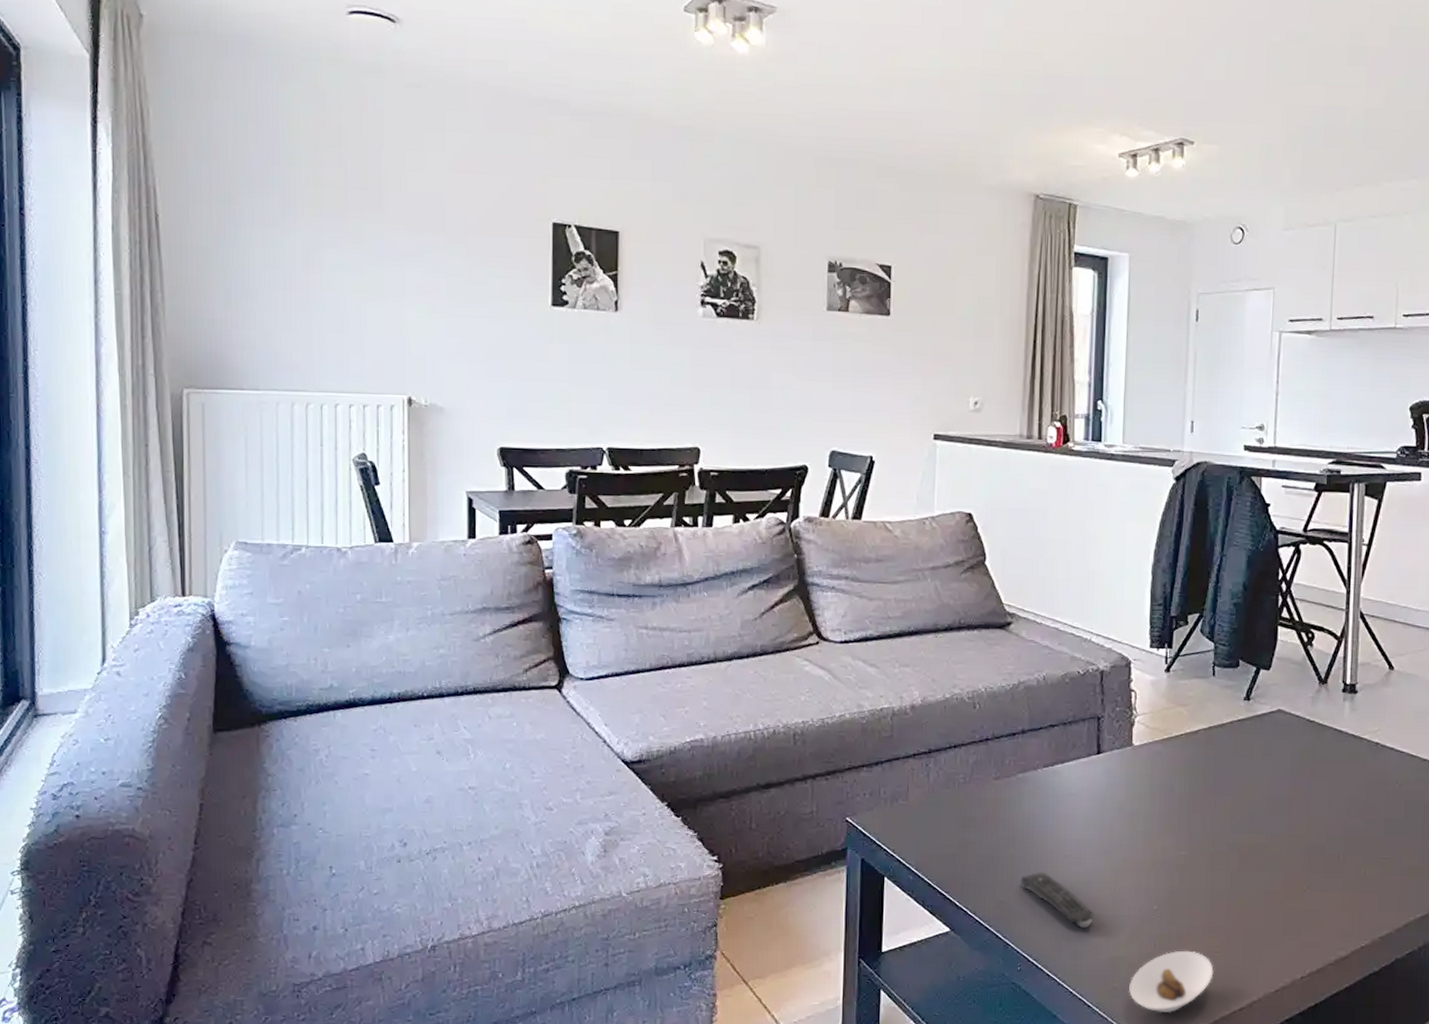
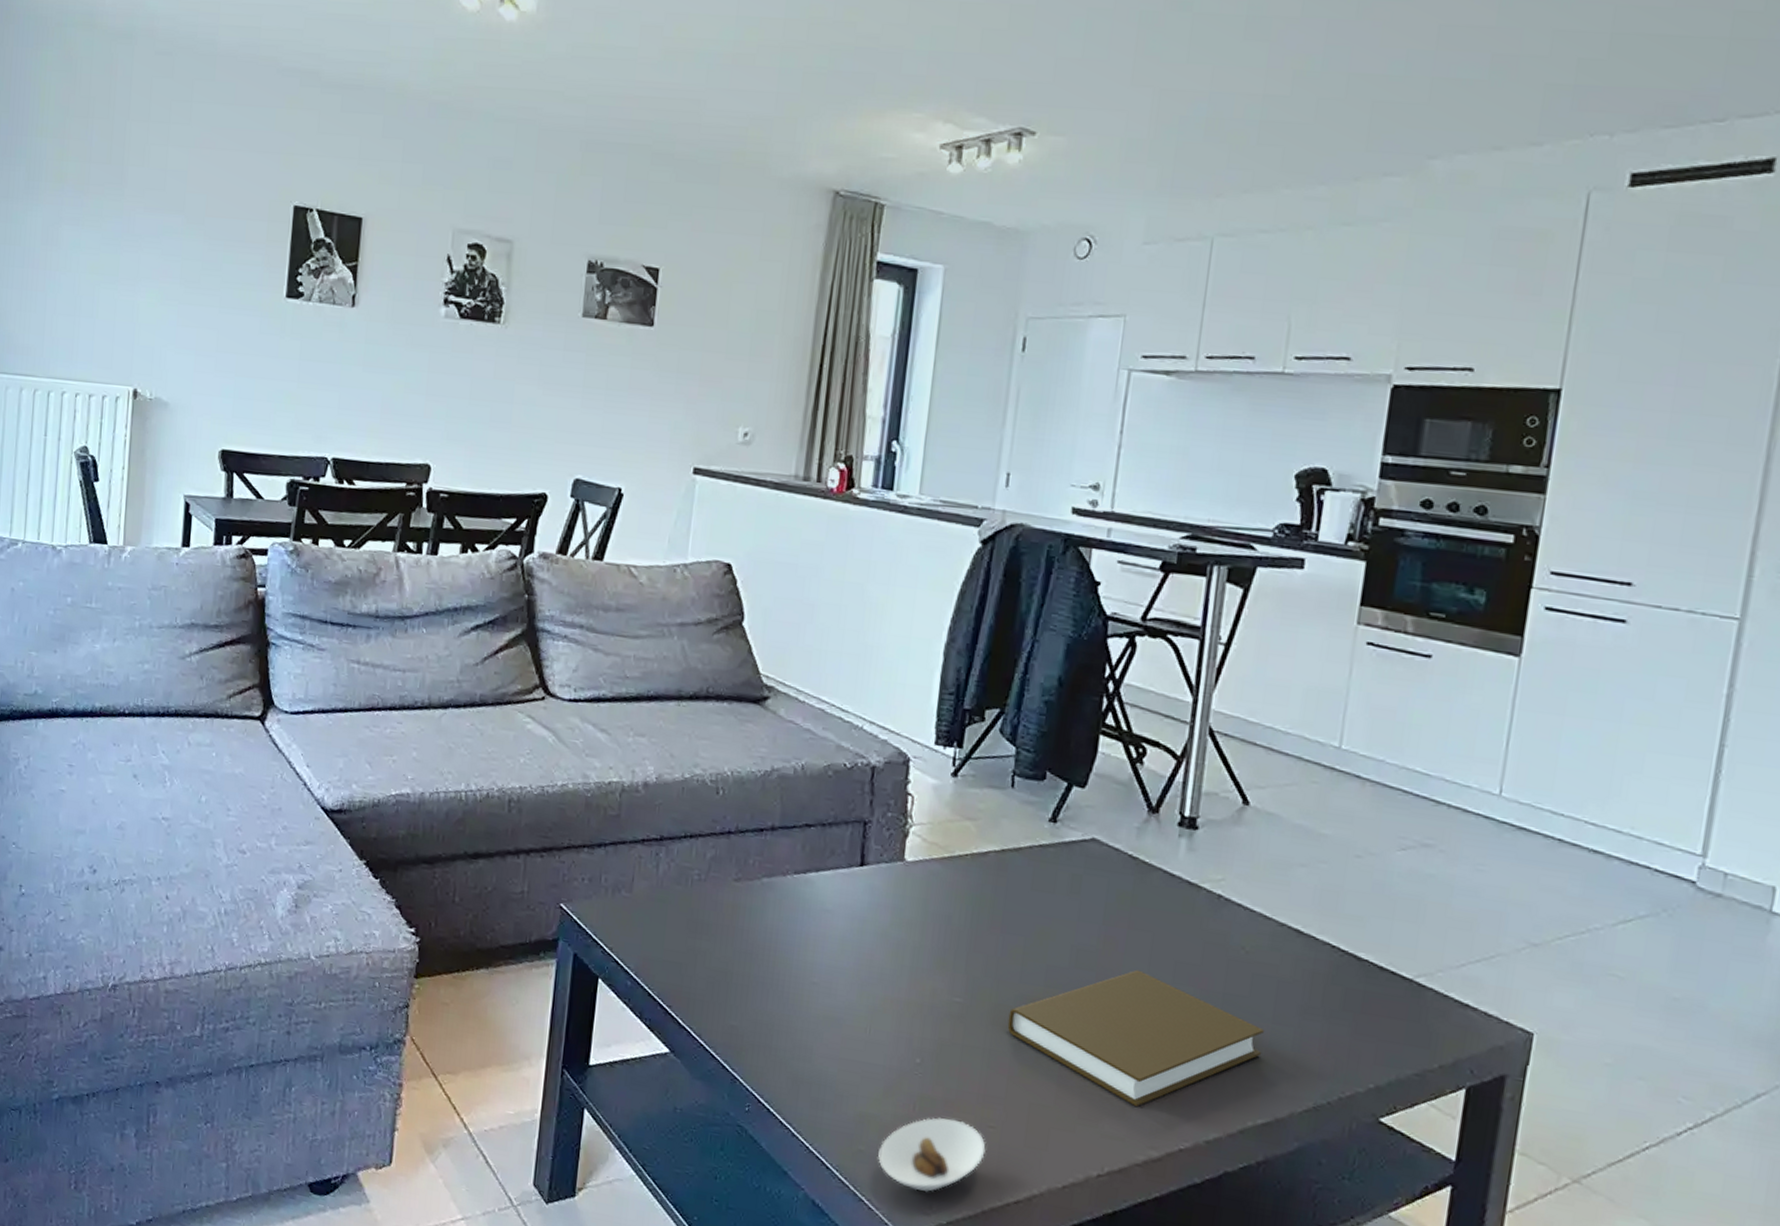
remote control: present [1020,872,1095,928] -> none [756,997,843,1073]
book: none [1223,810,1417,918] -> present [1007,969,1264,1106]

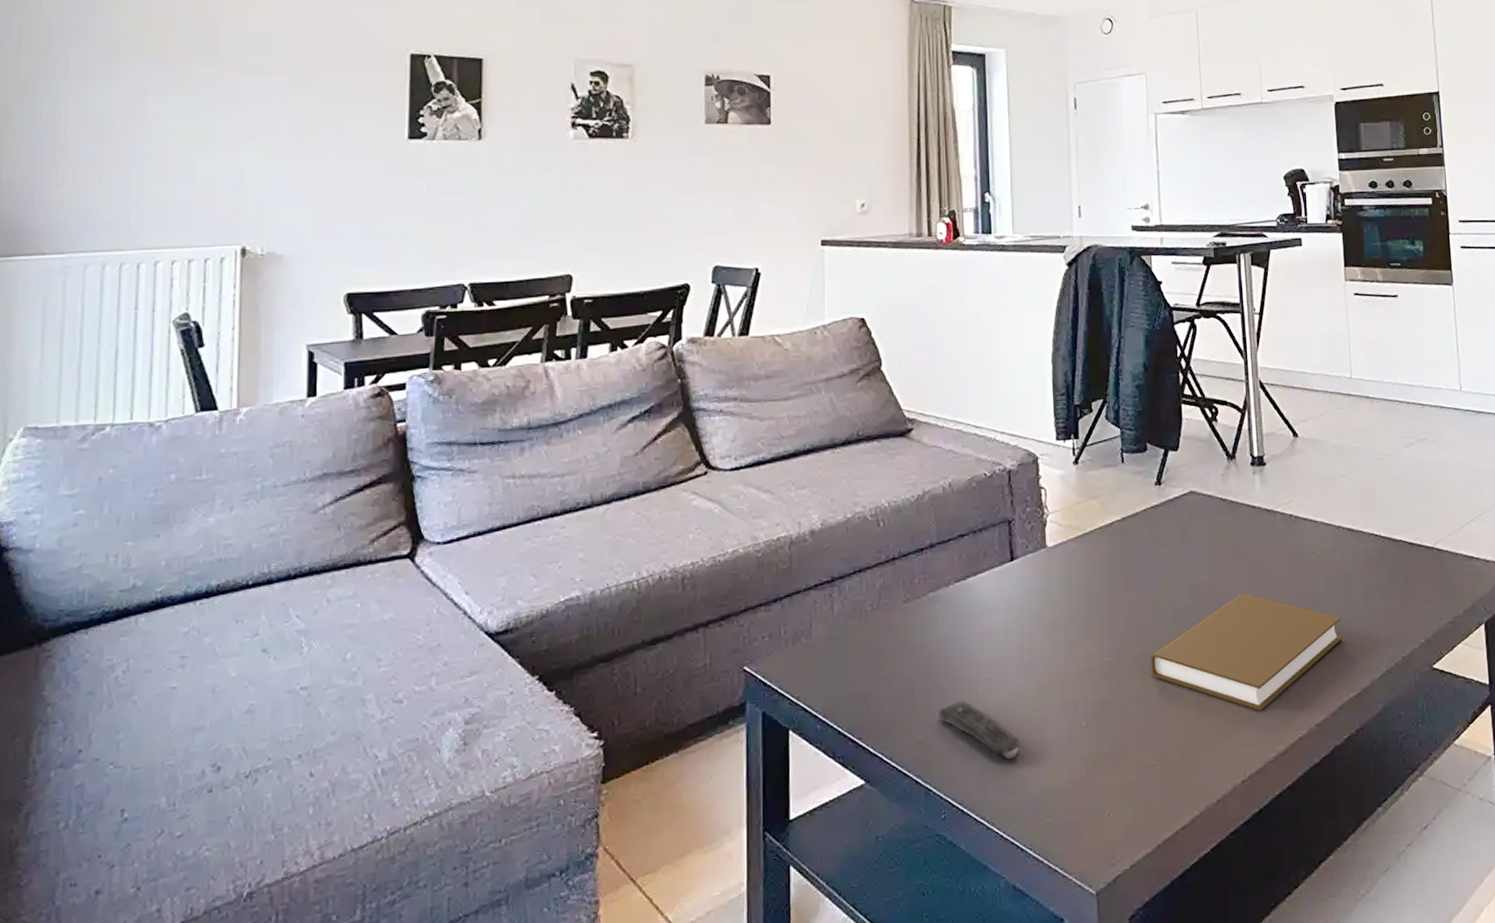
remote control: none [756,997,843,1073] -> present [938,700,1021,759]
saucer: present [878,1117,986,1193] -> none [1064,768,1152,846]

